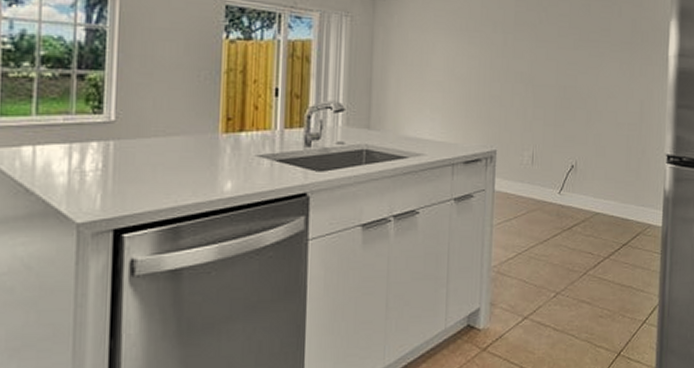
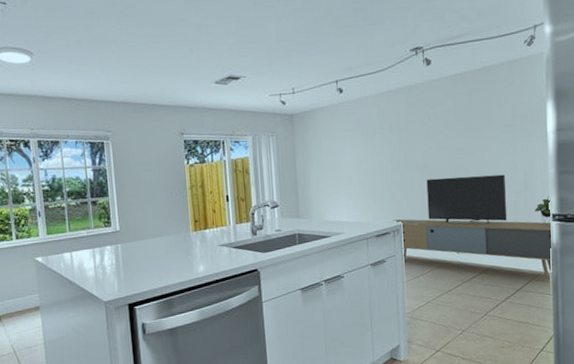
media console: none [487,96,668,233] -> present [393,174,553,279]

